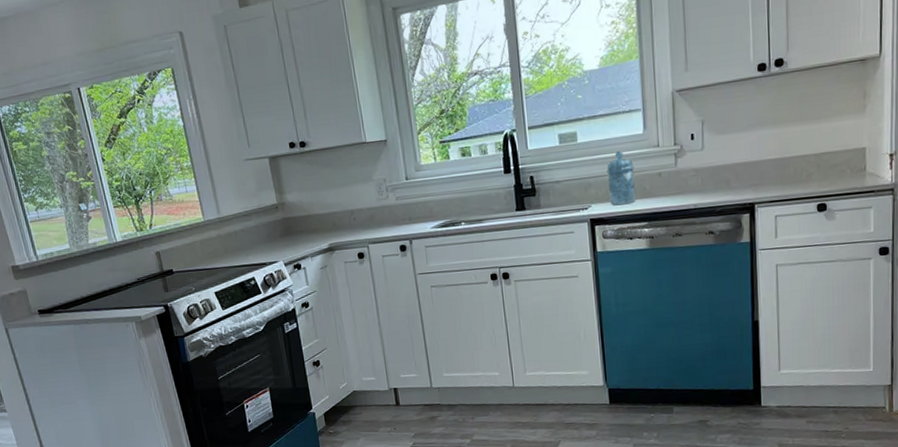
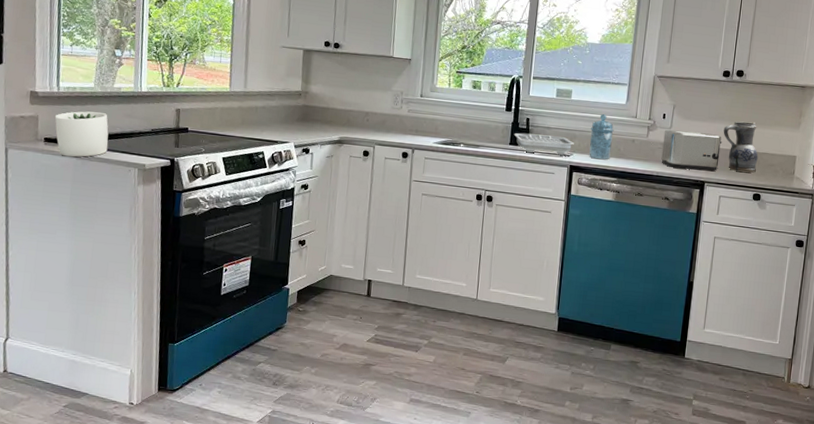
planter: none [41,272,101,325] -> present [54,111,109,158]
dish rack: none [518,188,590,216] -> present [513,133,574,156]
toaster: none [695,144,769,196] -> present [661,130,722,172]
ceramic jug: none [768,118,818,183] -> present [723,121,758,173]

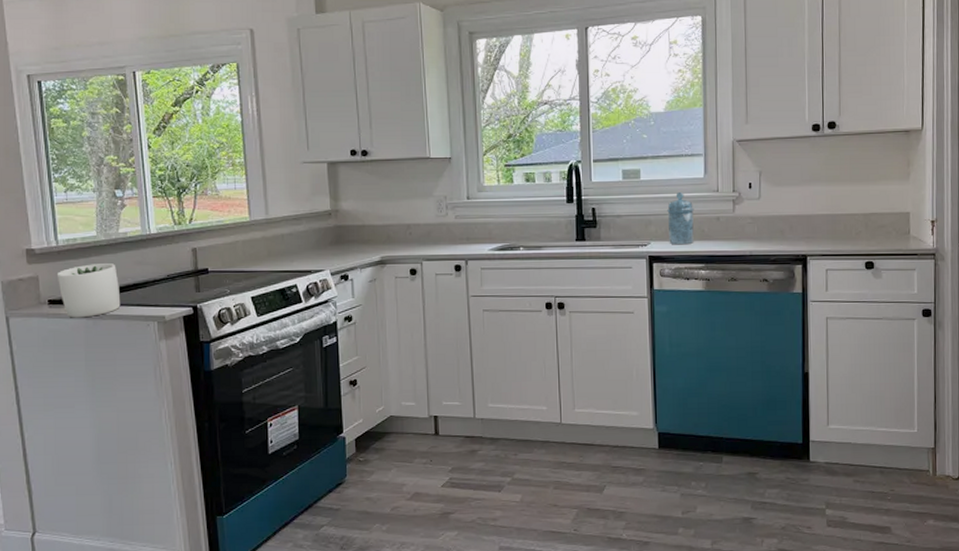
dish rack: present [513,133,574,156] -> none [579,224,650,248]
toaster: present [661,130,722,172] -> none [752,199,821,245]
ceramic jug: present [723,121,758,173] -> none [821,180,866,238]

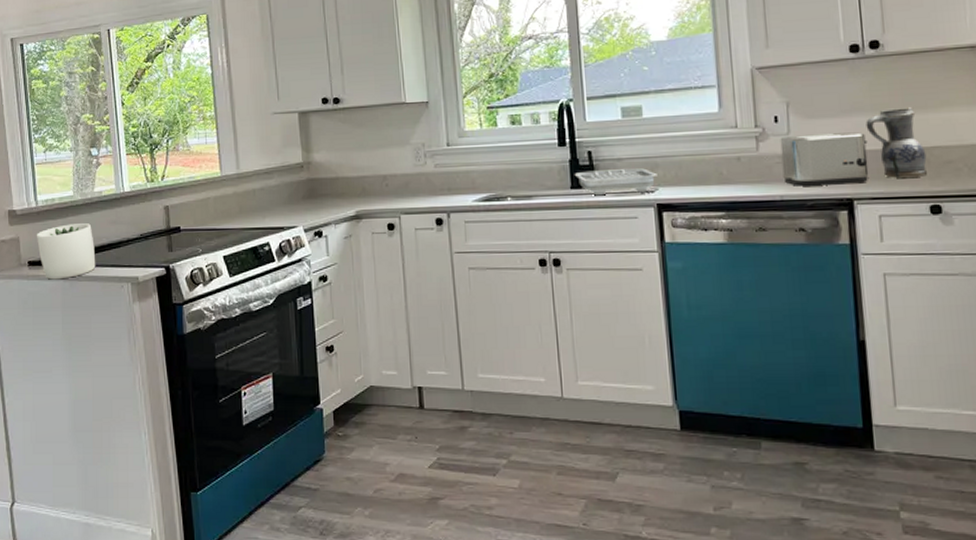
dish rack: none [579,224,650,248] -> present [574,168,657,196]
canister: present [667,191,694,244] -> none [676,129,711,190]
toaster: none [752,199,821,245] -> present [780,132,869,187]
ceramic jug: none [821,180,866,238] -> present [865,107,928,178]

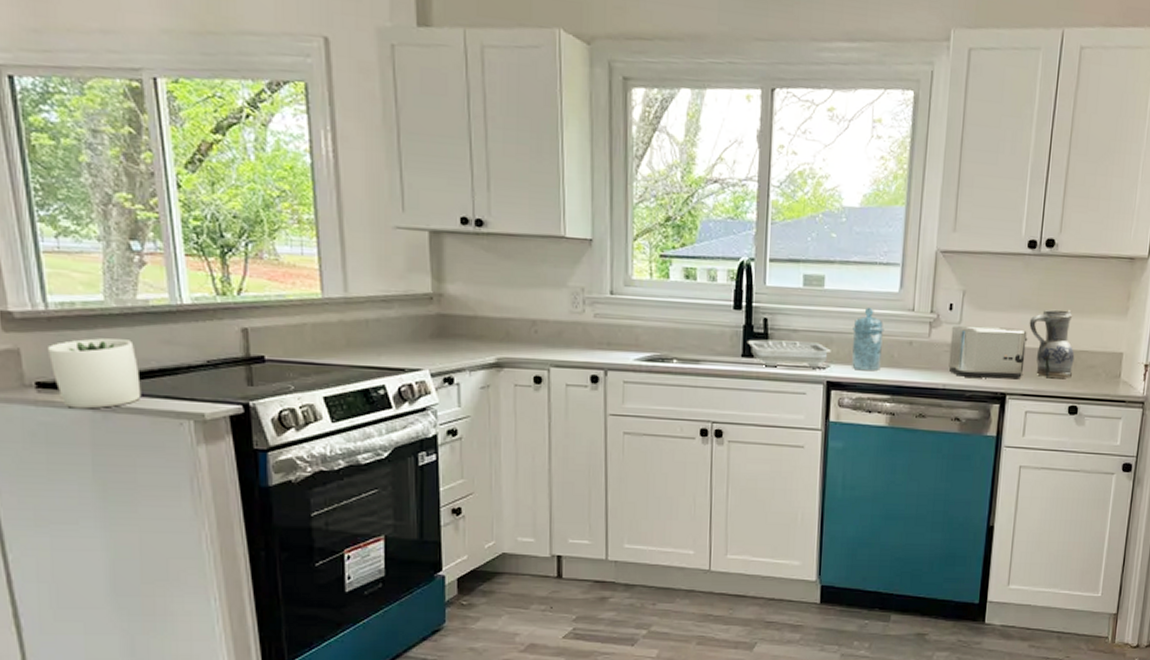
canister: none [676,129,711,190] -> present [852,306,885,370]

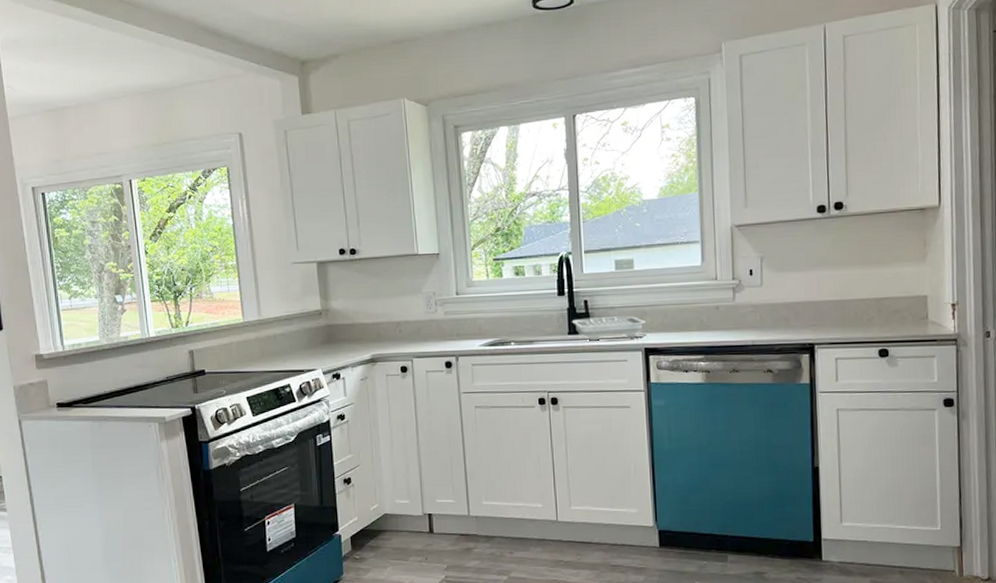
planter: present [47,338,142,409] -> none [64,367,124,420]
canister: present [852,306,885,370] -> none [663,280,692,335]
toaster: present [948,325,1028,380] -> none [754,284,829,334]
ceramic jug: present [1029,309,1075,378] -> none [828,263,879,325]

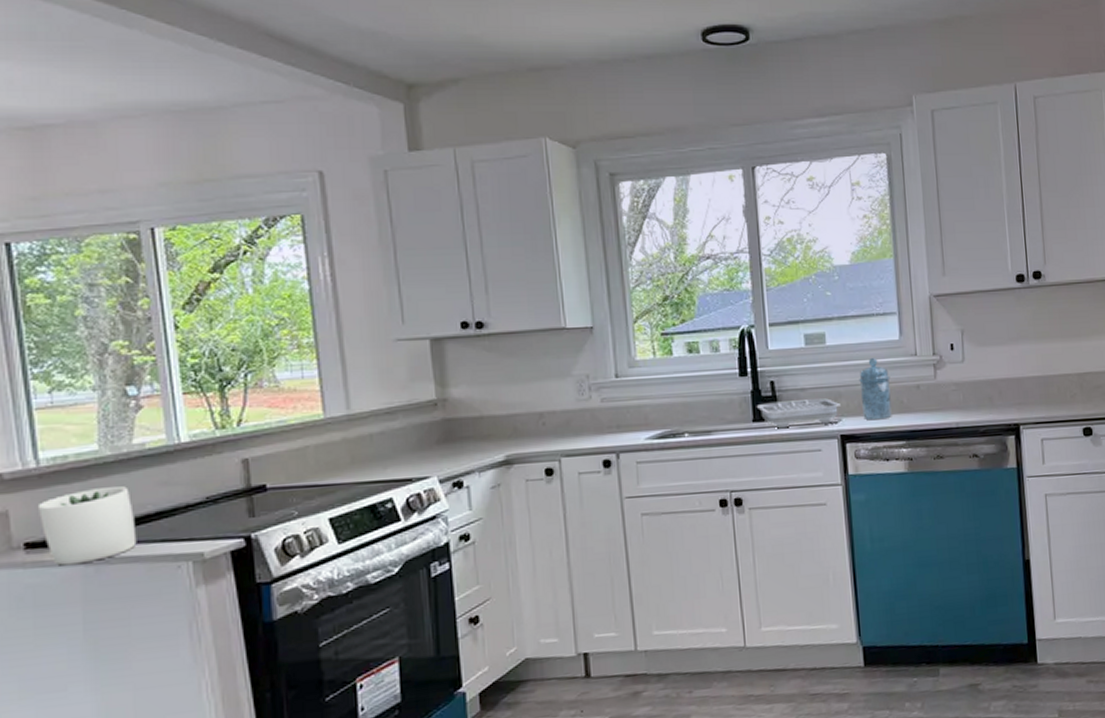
planter: none [64,367,124,420] -> present [37,486,137,566]
canister: none [663,280,692,335] -> present [859,357,892,420]

